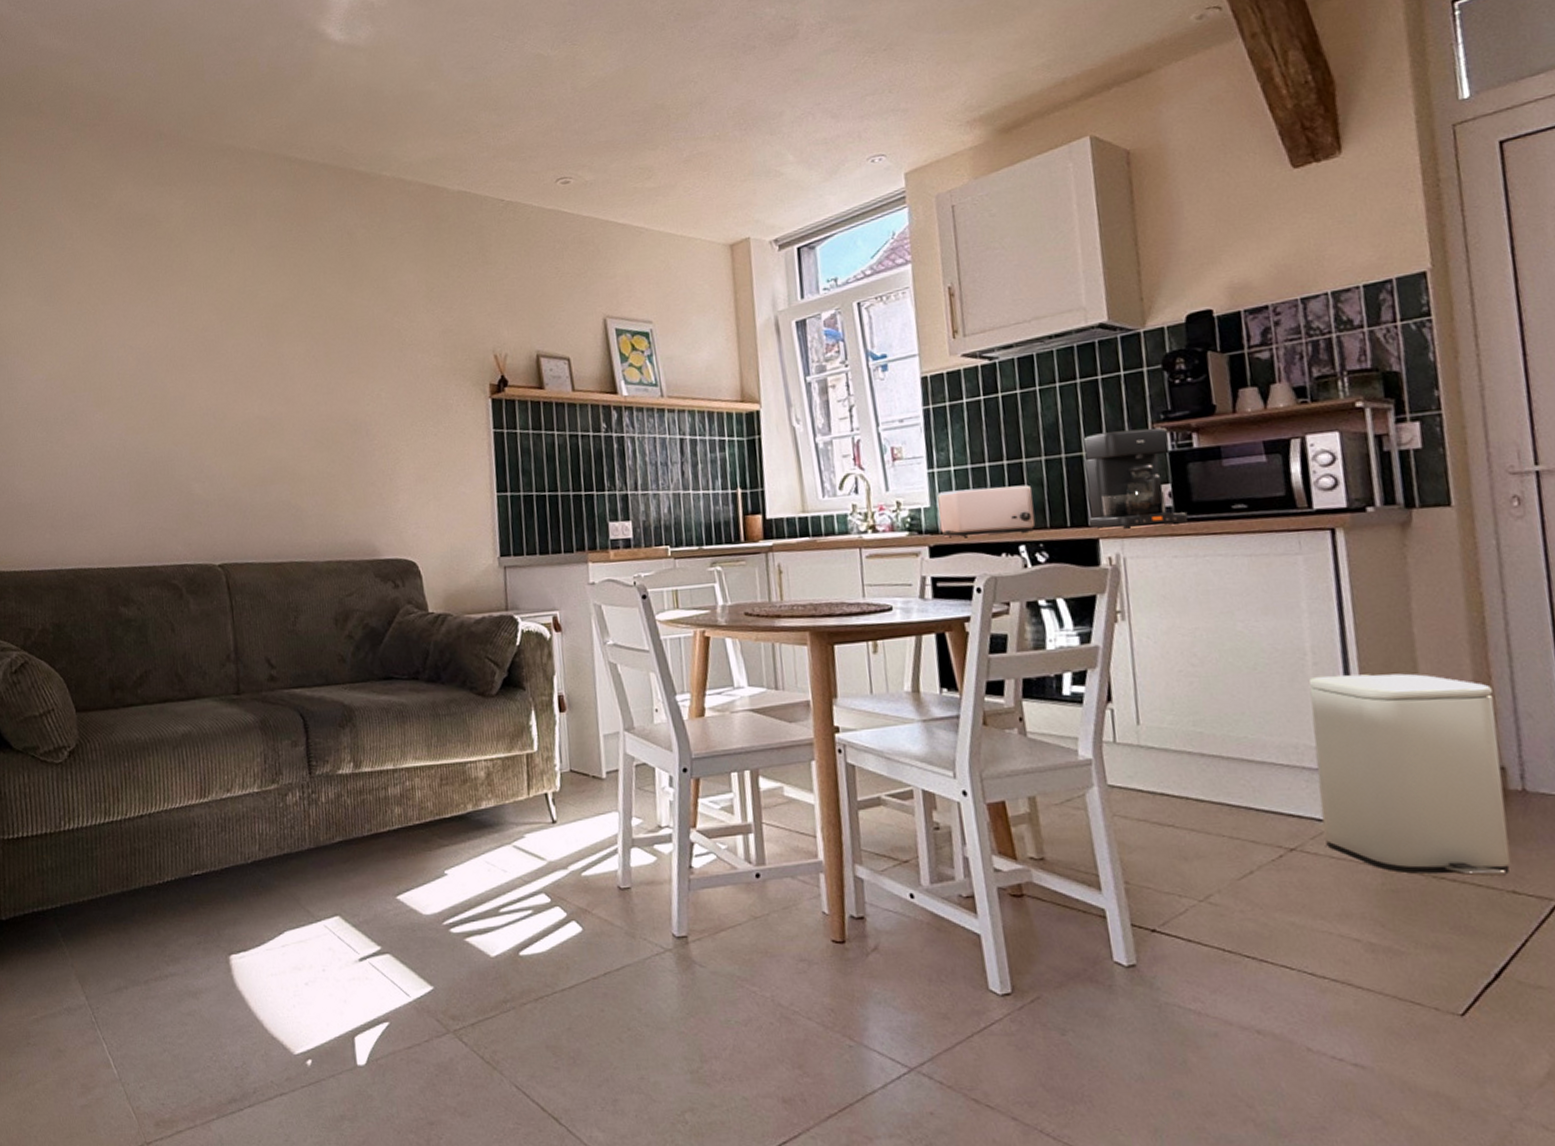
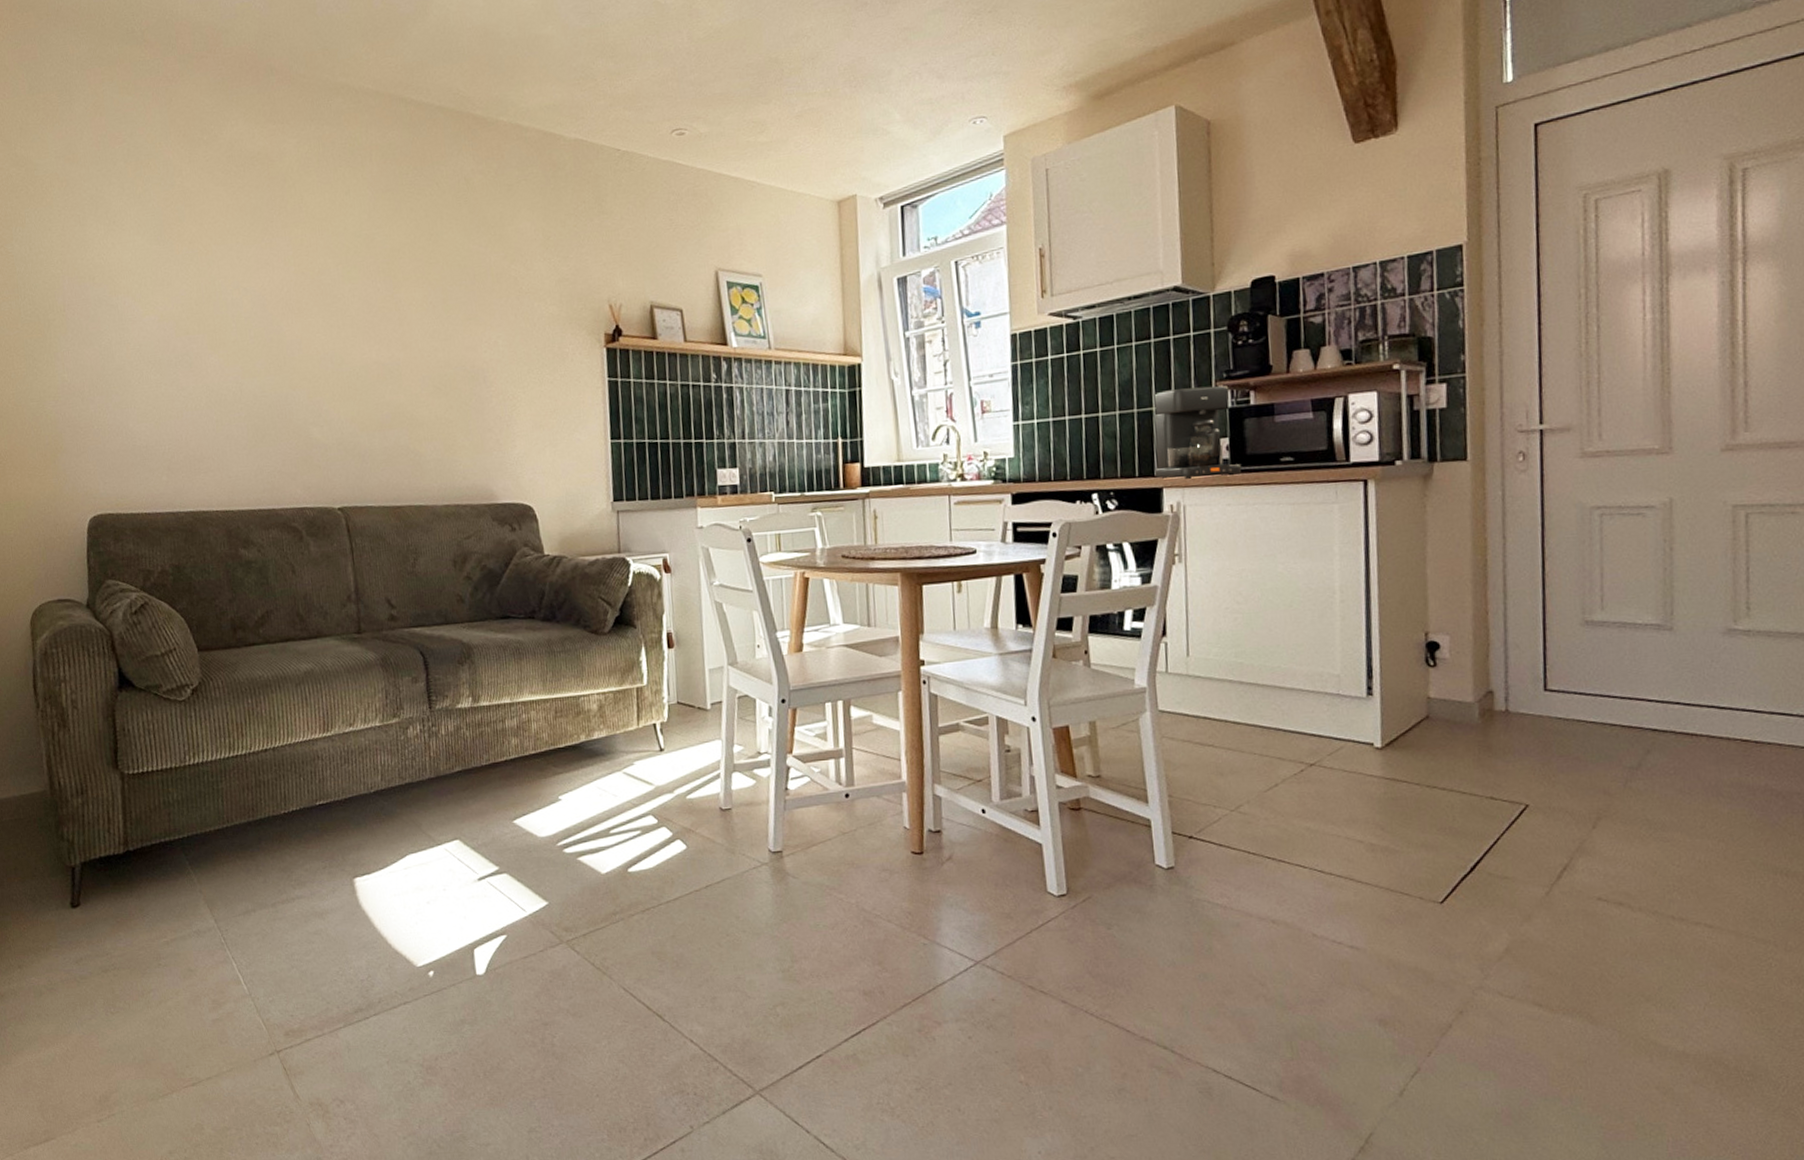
toaster: present [937,485,1036,537] -> none [1021,437,1108,486]
pedal bin: present [1308,673,1511,877] -> none [1335,609,1492,785]

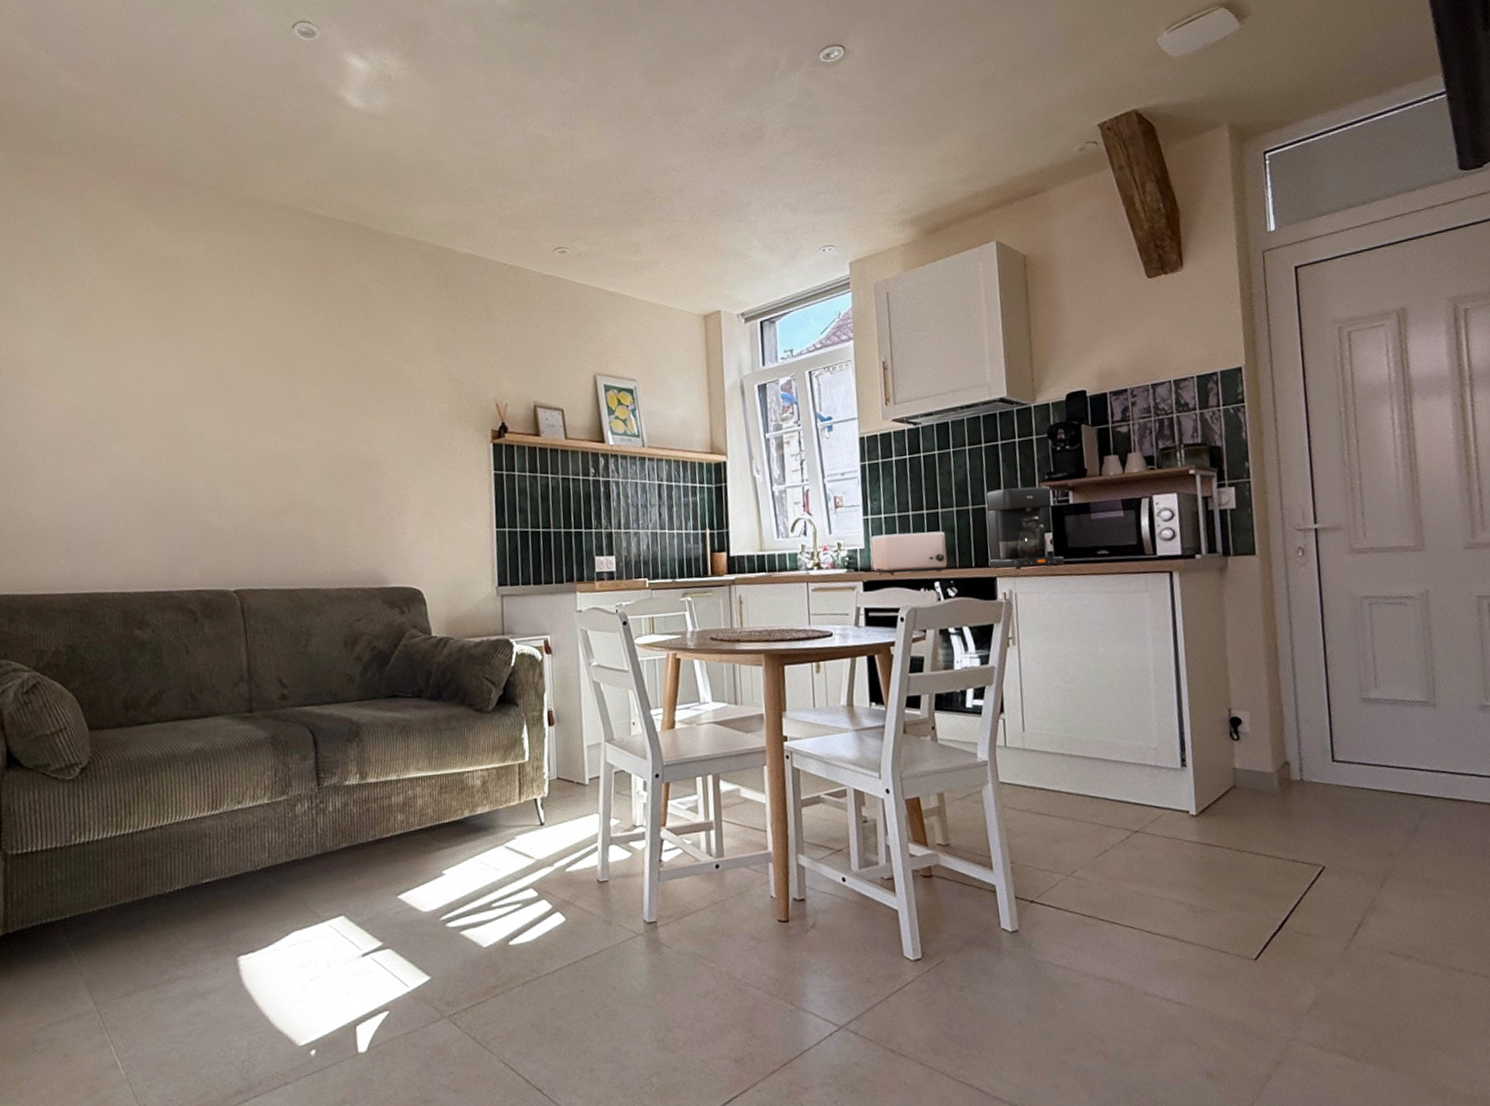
toaster: none [1021,437,1108,486] -> present [870,531,948,574]

